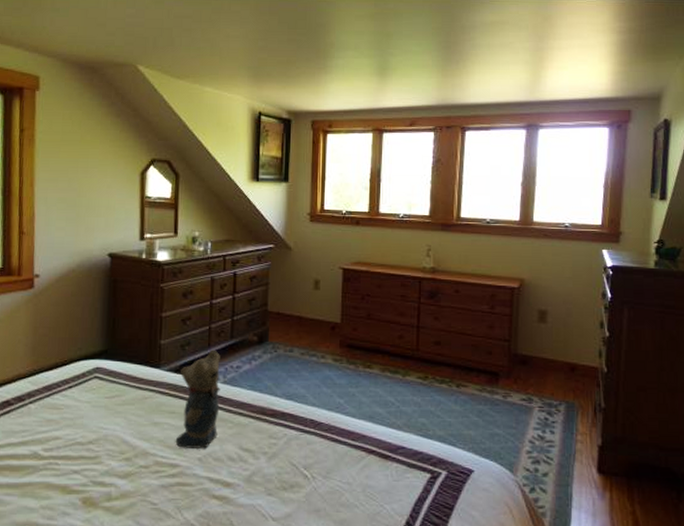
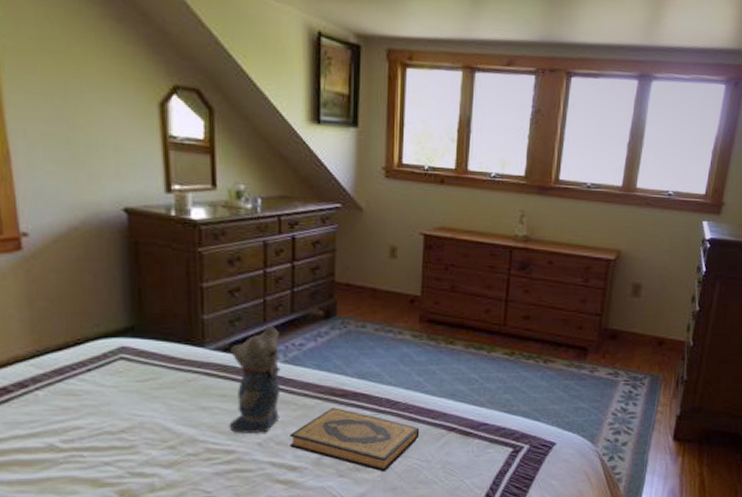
hardback book: none [225,426,341,493] -> present [290,407,420,472]

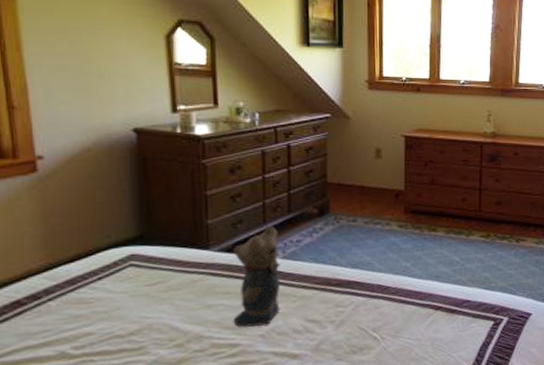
hardback book: present [290,407,420,472] -> none [290,296,410,353]

